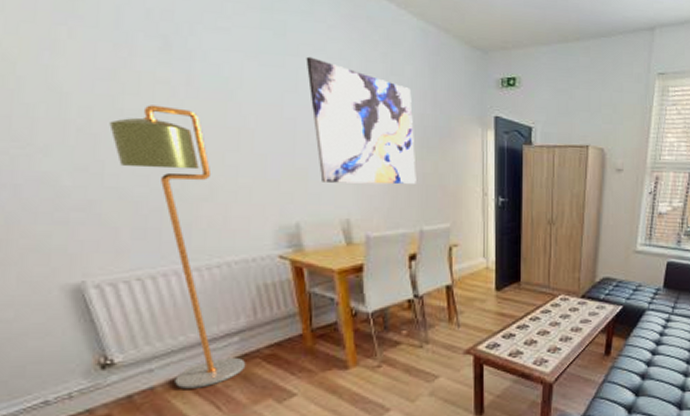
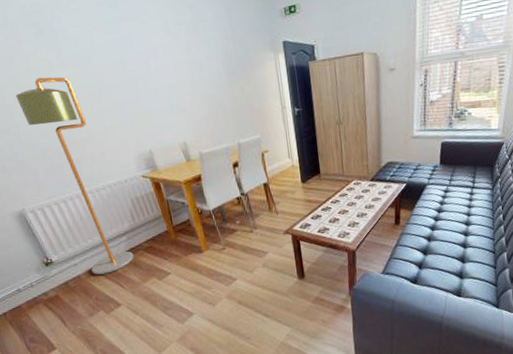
wall art: present [306,56,416,185] -> none [134,19,230,117]

